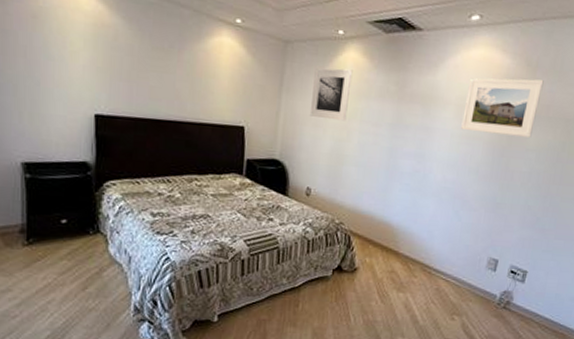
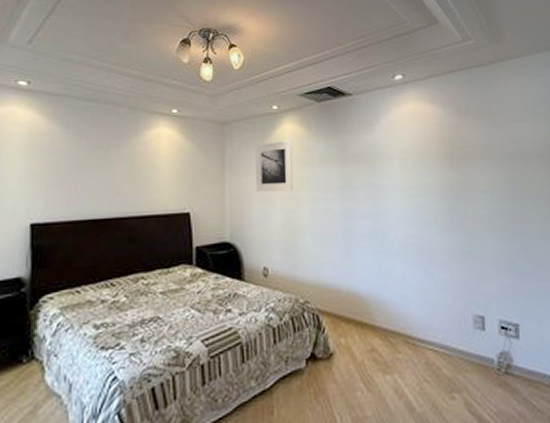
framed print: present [461,78,544,138] -> none [407,124,481,183]

